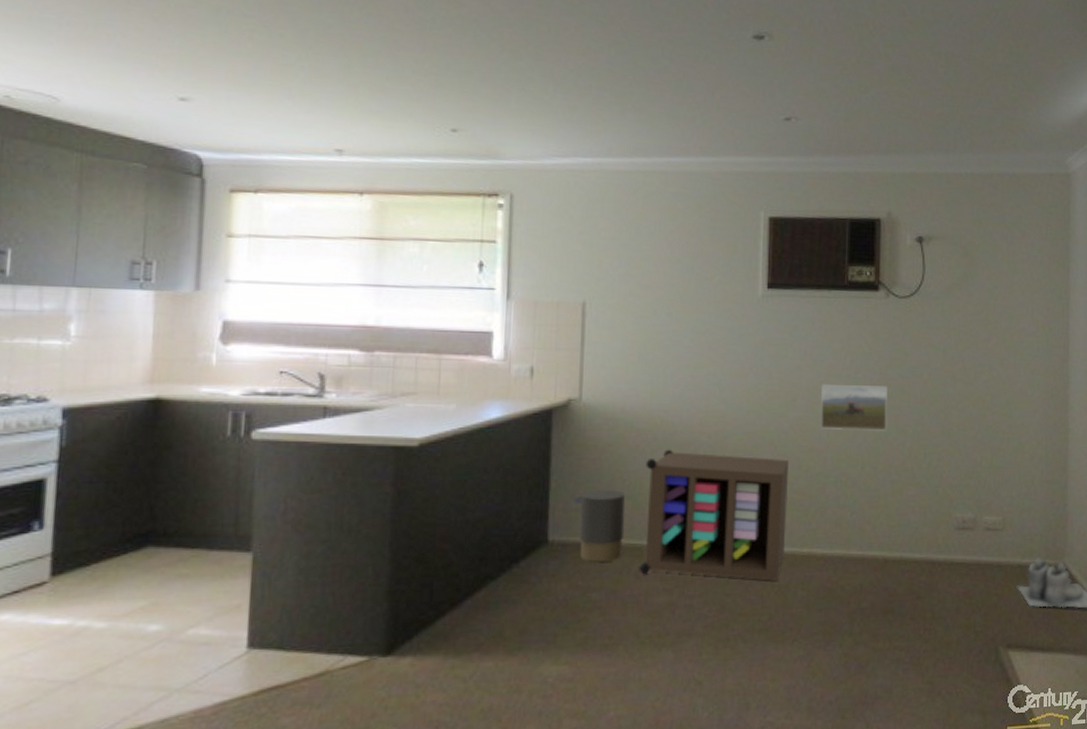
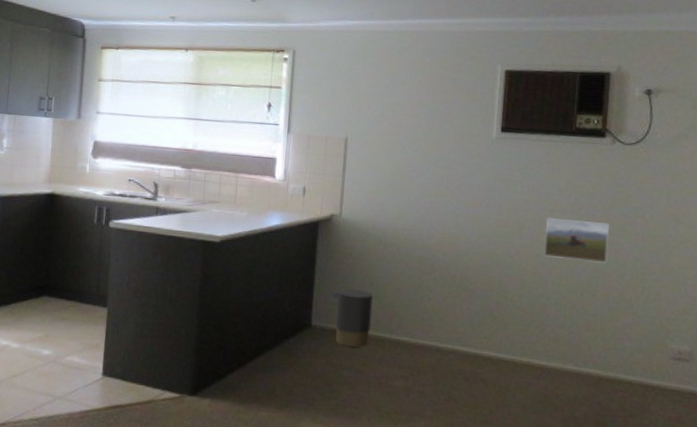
storage cabinet: present [639,449,788,581] -> none [381,261,513,382]

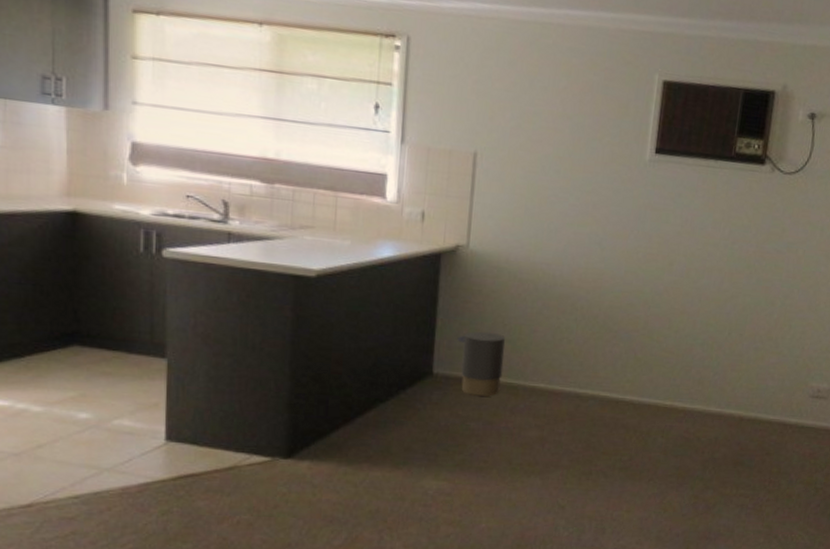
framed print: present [544,218,609,263] -> none [693,252,762,301]

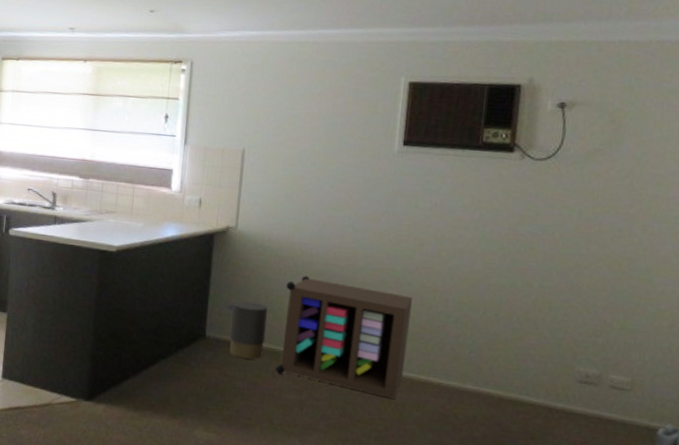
storage cabinet: none [514,300,660,427] -> present [275,275,412,399]

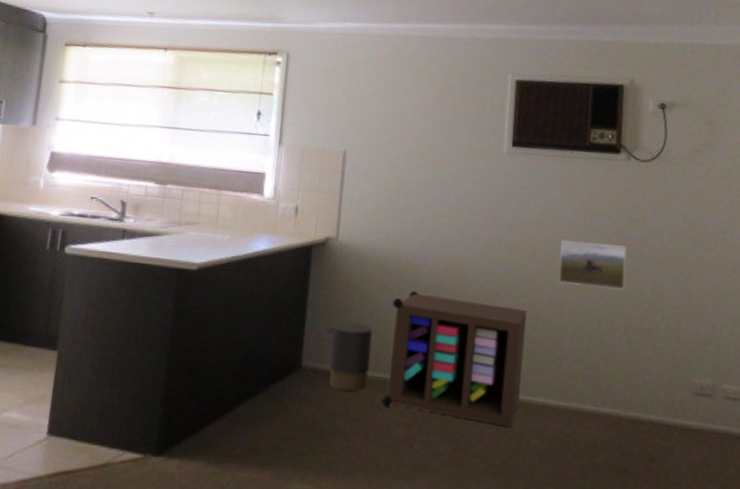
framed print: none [445,234,516,282] -> present [559,240,626,290]

